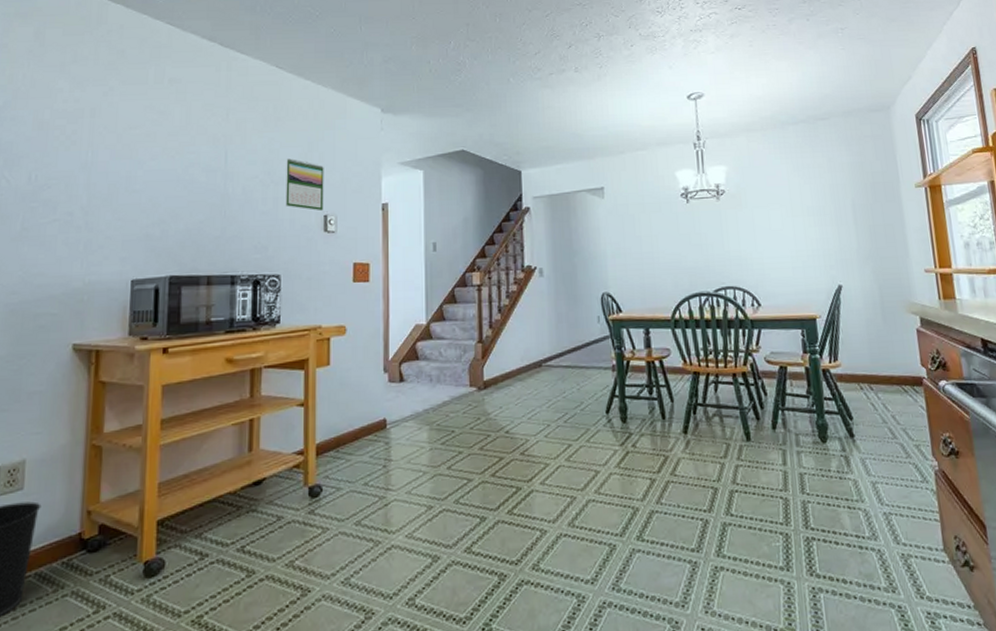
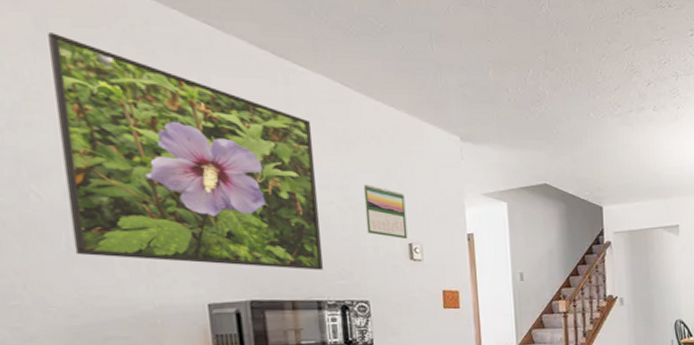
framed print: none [27,42,246,245] -> present [48,33,323,270]

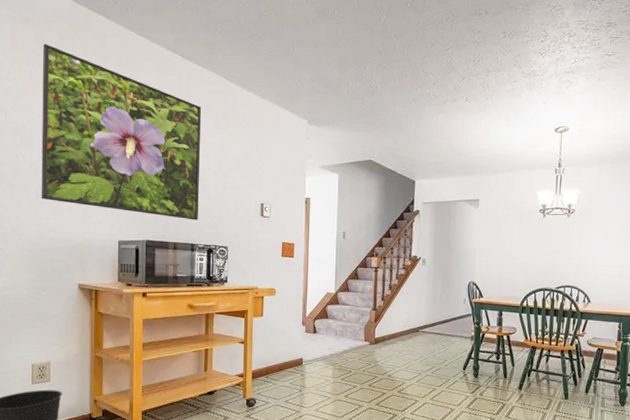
calendar: present [363,184,408,240] -> none [232,156,262,200]

